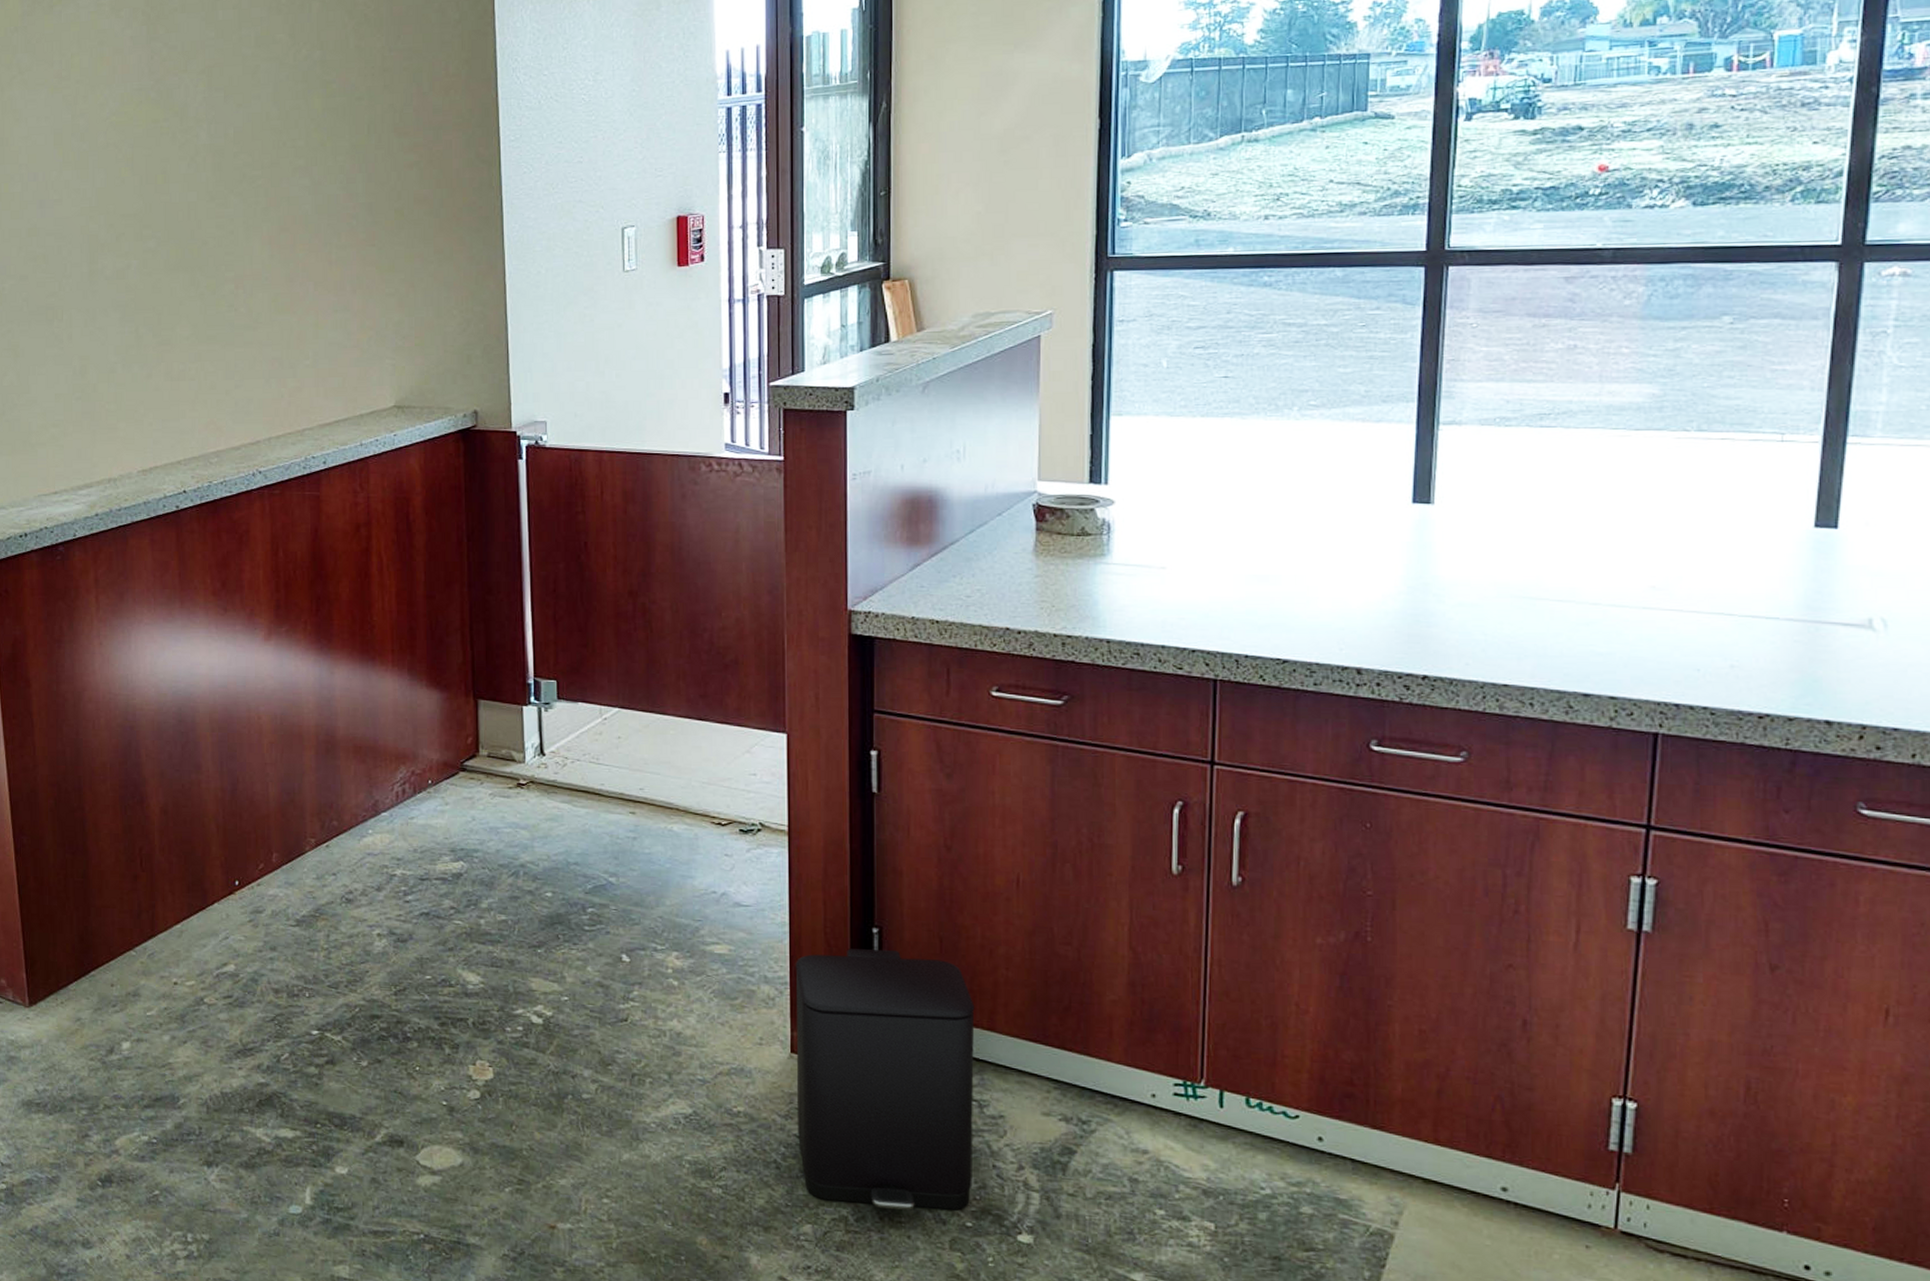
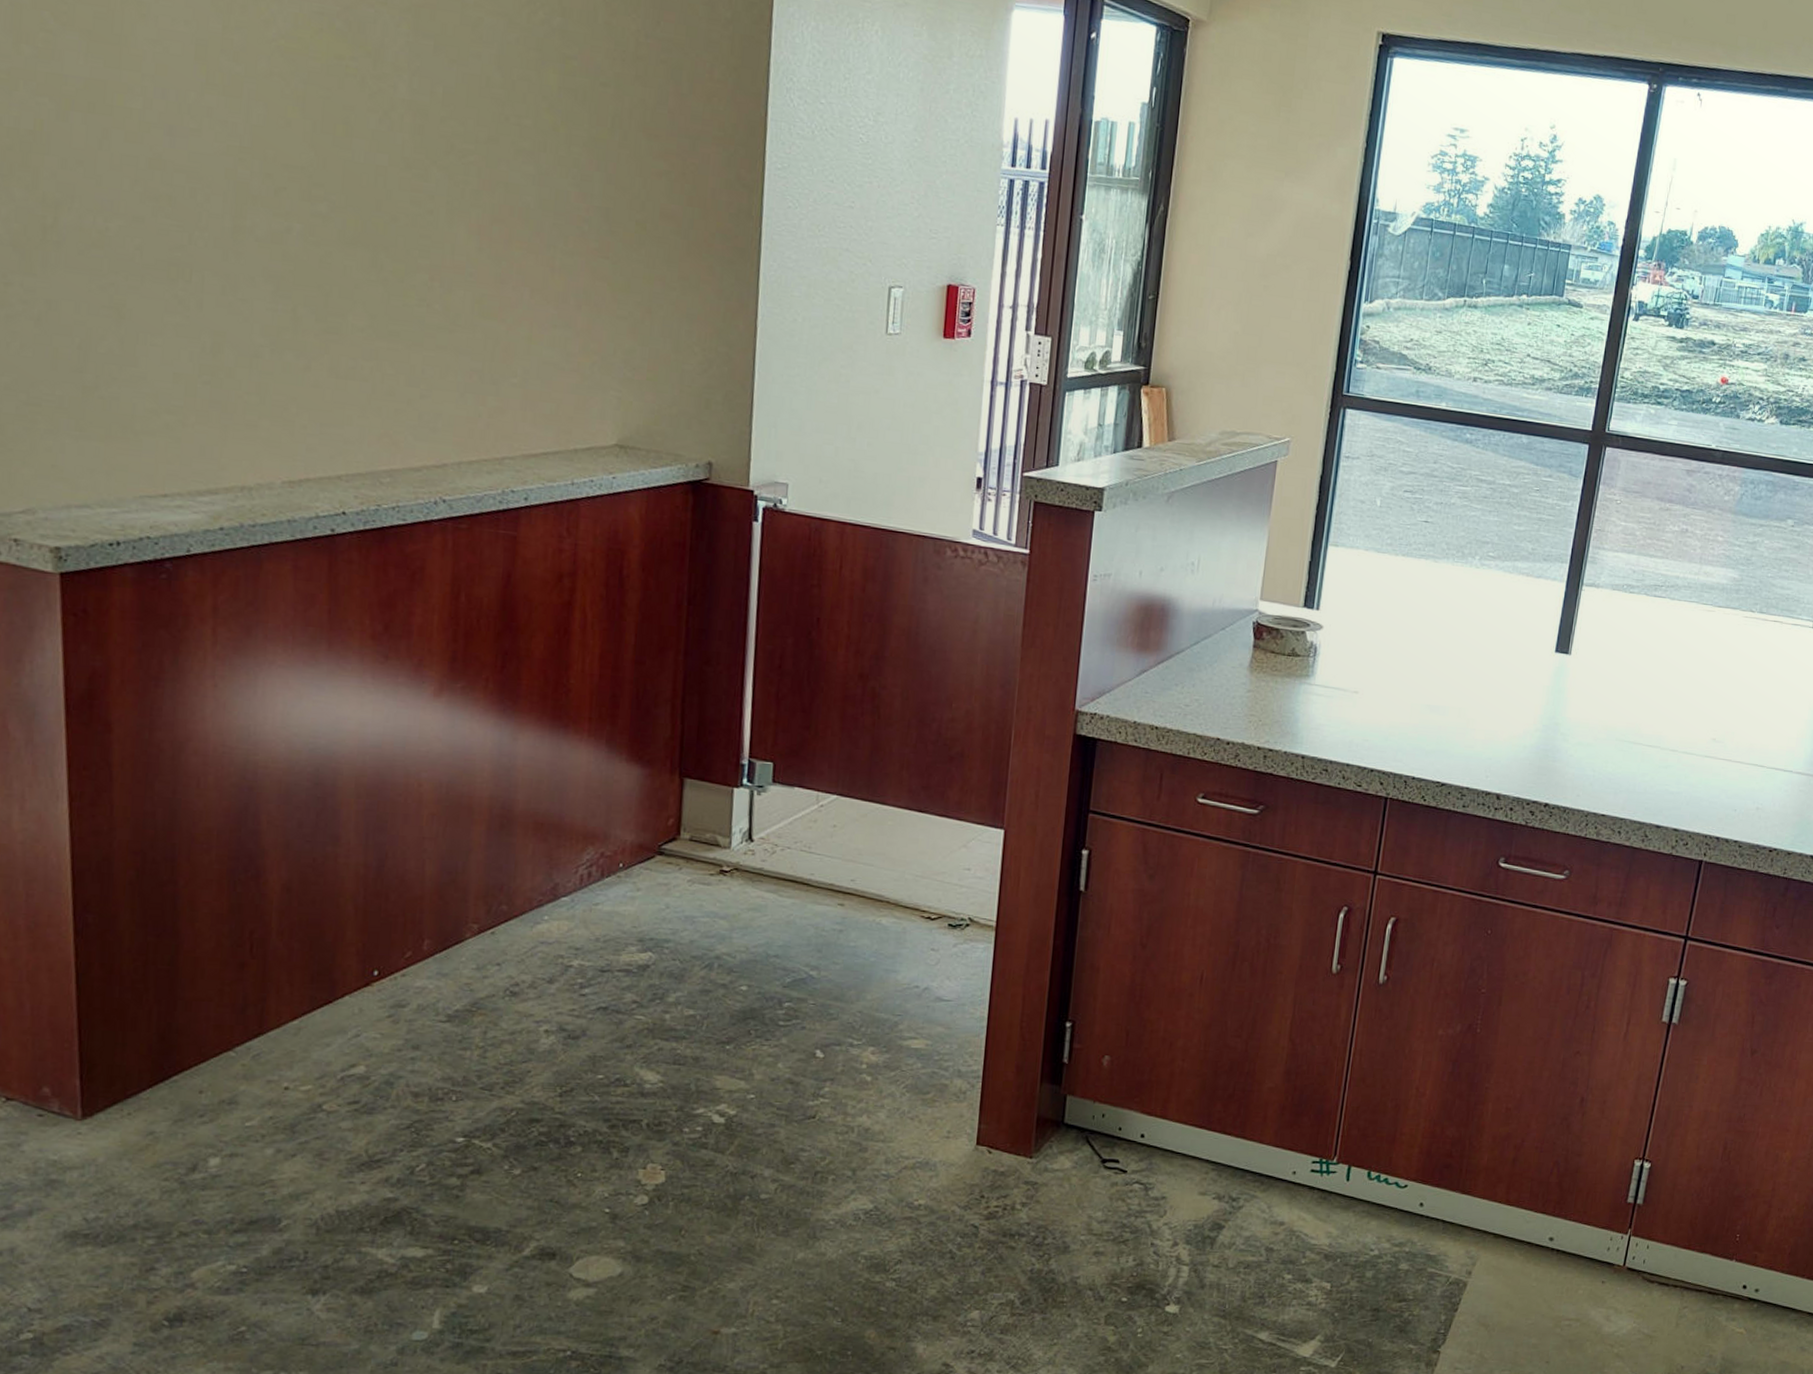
pedal bin: present [795,948,975,1210] -> none [974,1042,1151,1291]

